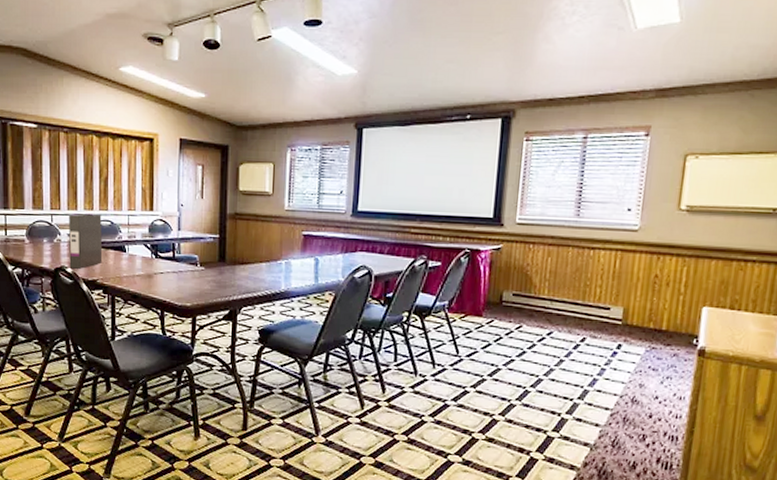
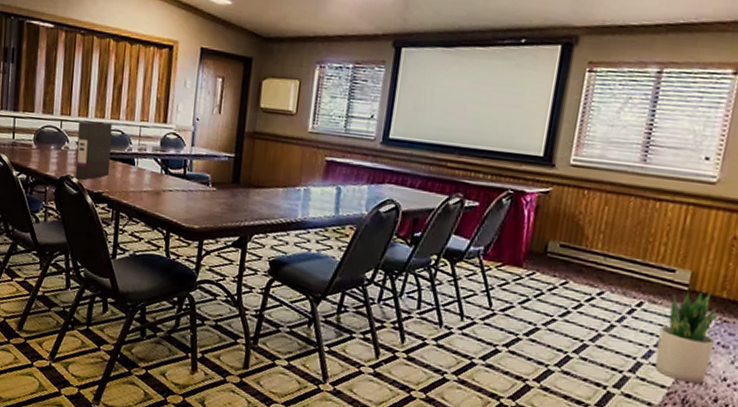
planter: none [599,325,647,404] -> present [655,292,718,384]

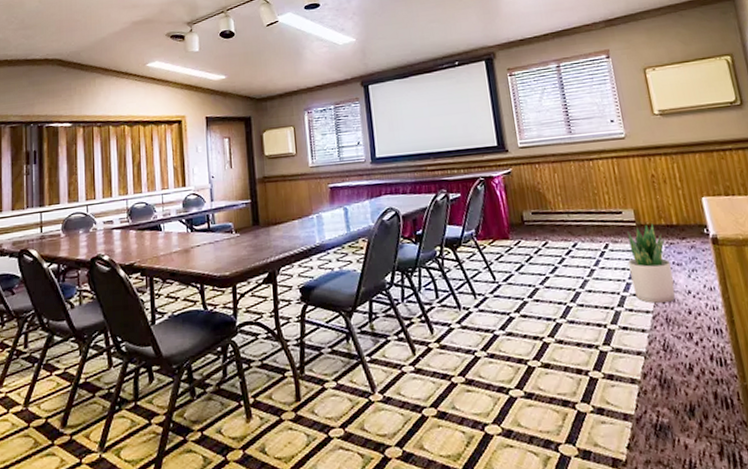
binder: present [75,121,113,180] -> none [103,198,139,256]

